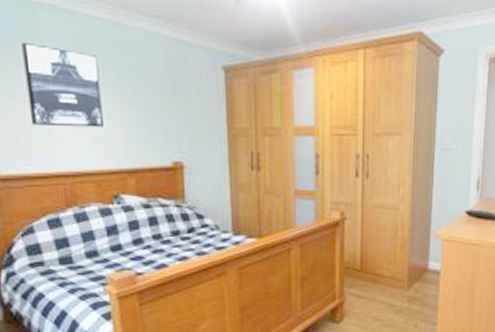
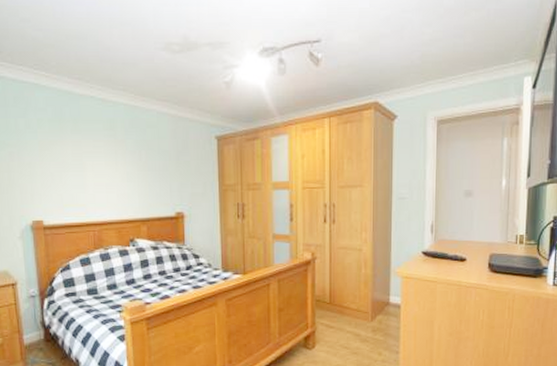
wall art: present [22,43,103,128] -> none [69,125,124,187]

